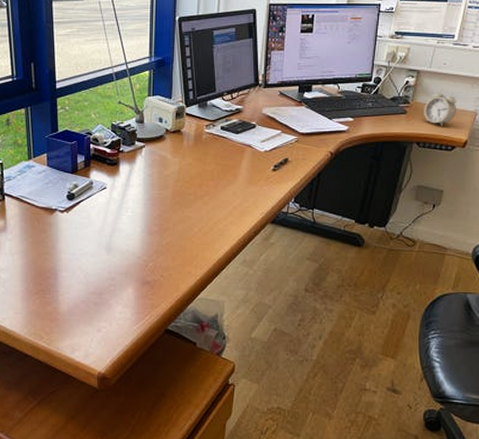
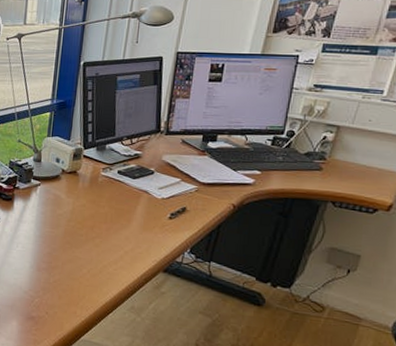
alarm clock: present [424,89,457,126] -> none [342,147,383,187]

